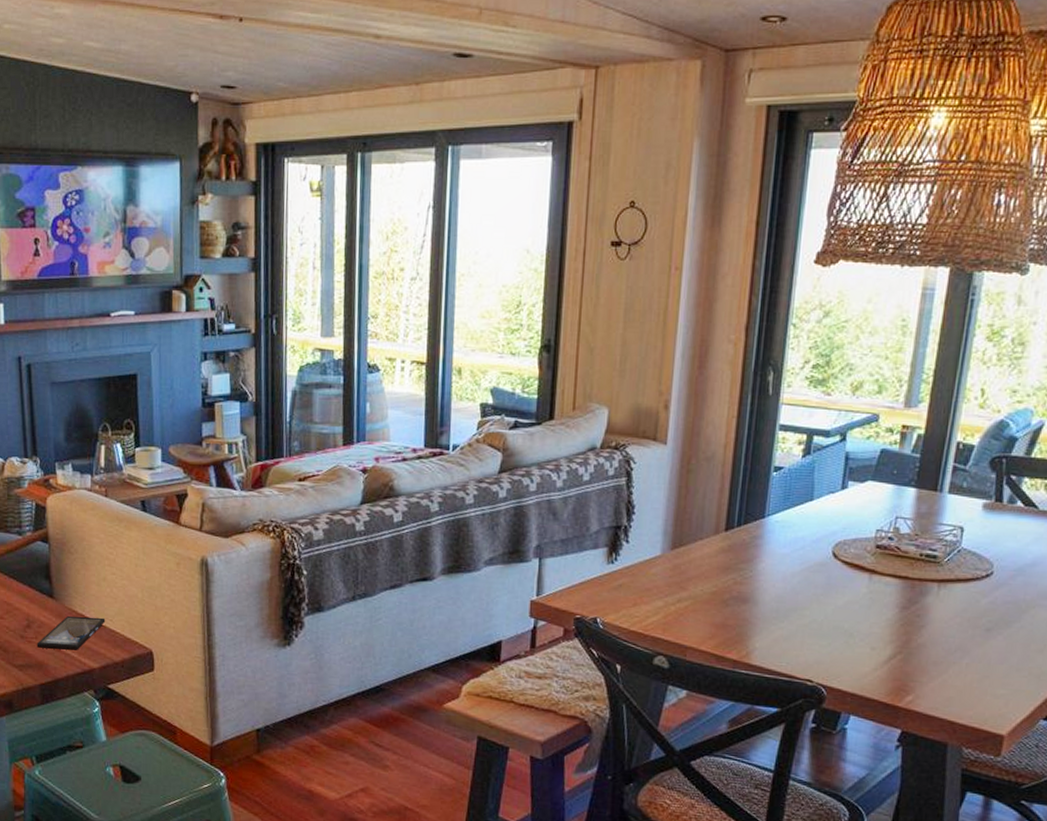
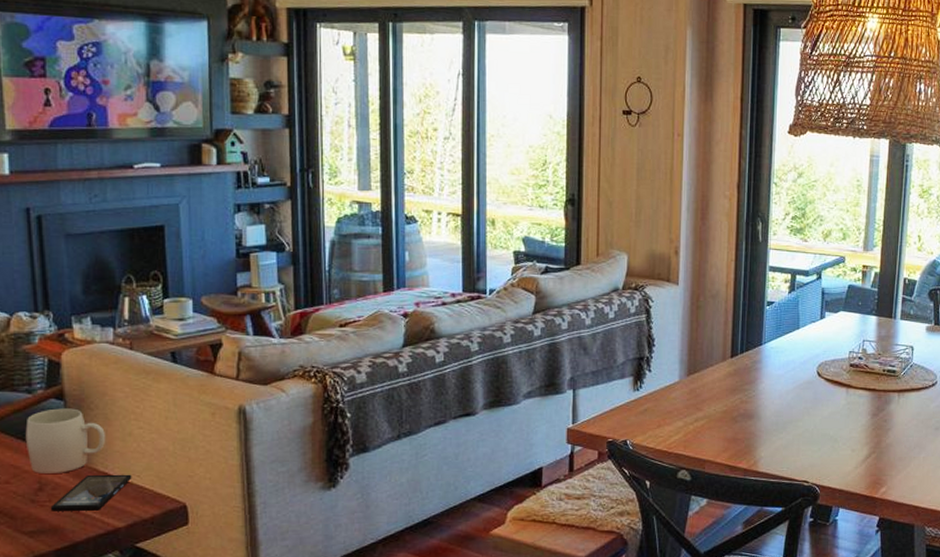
mug: none [16,550,84,613] -> present [25,408,106,475]

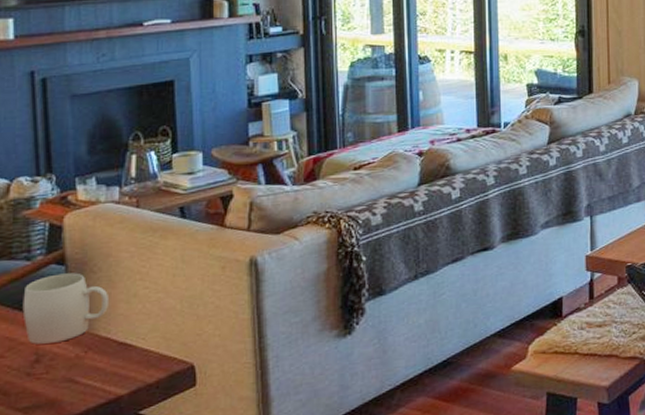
smartphone: present [50,474,132,511] -> none [47,337,137,384]

